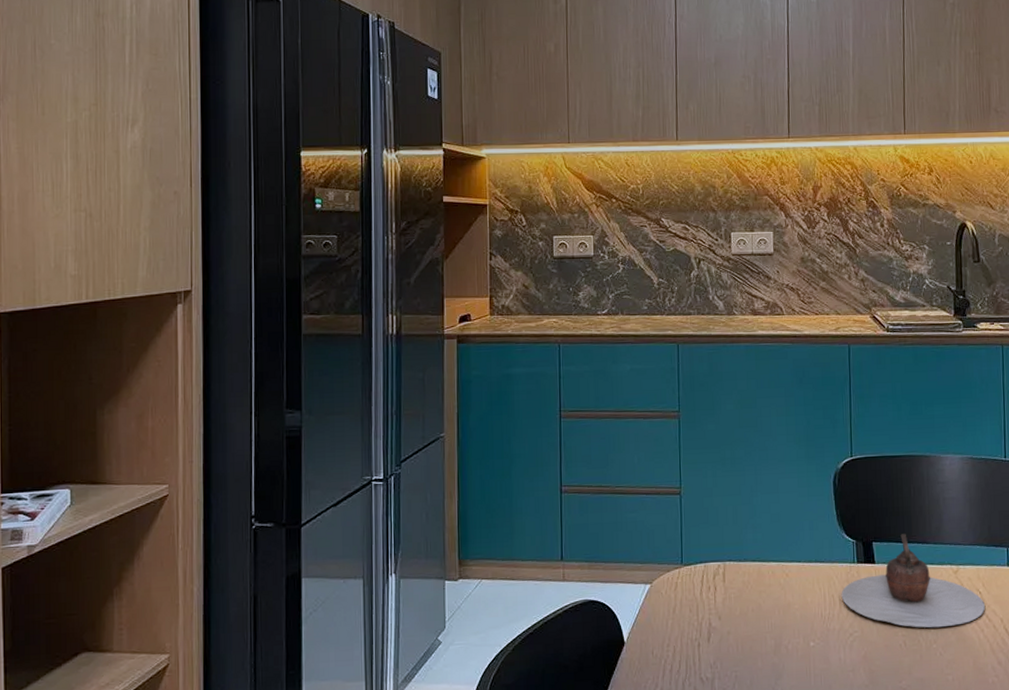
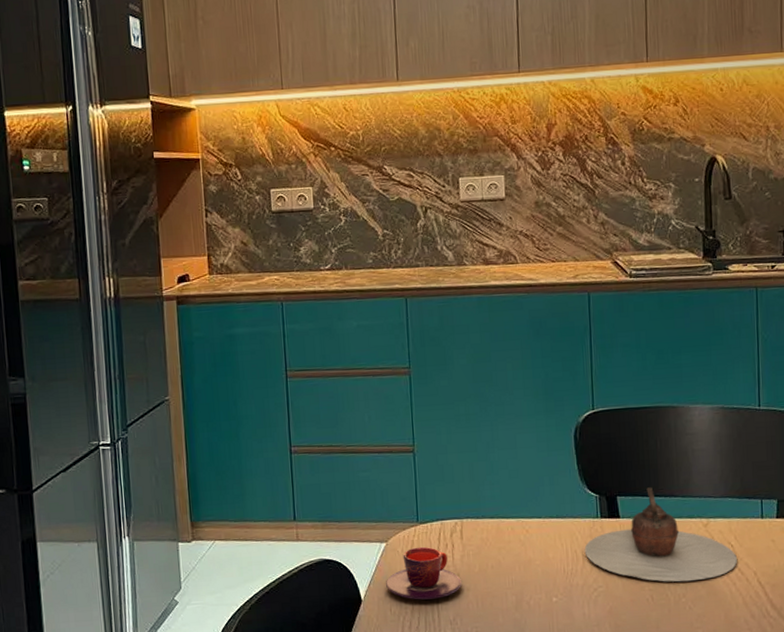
teacup: none [649,589,724,643] -> present [386,546,463,600]

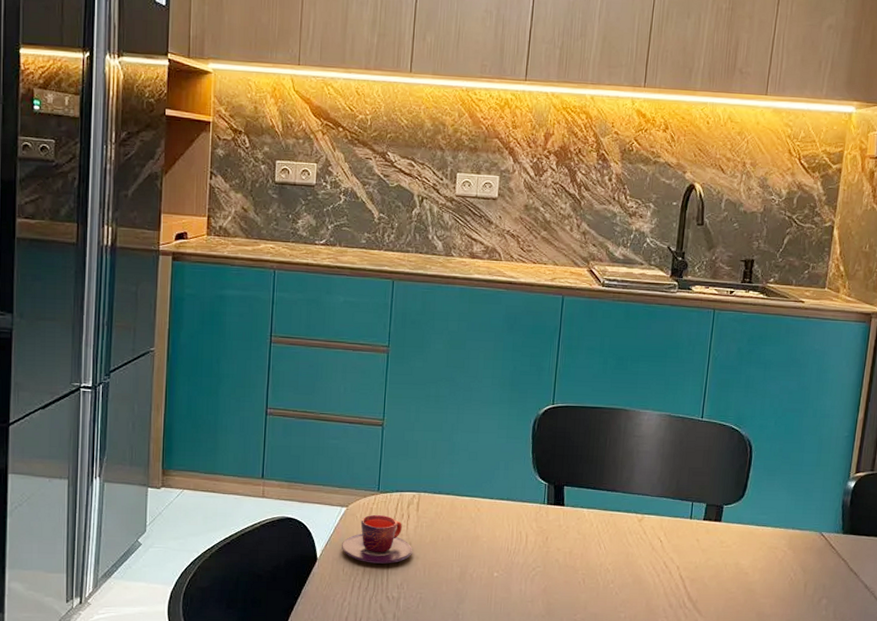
teapot: present [584,487,737,582] -> none [528,481,664,570]

